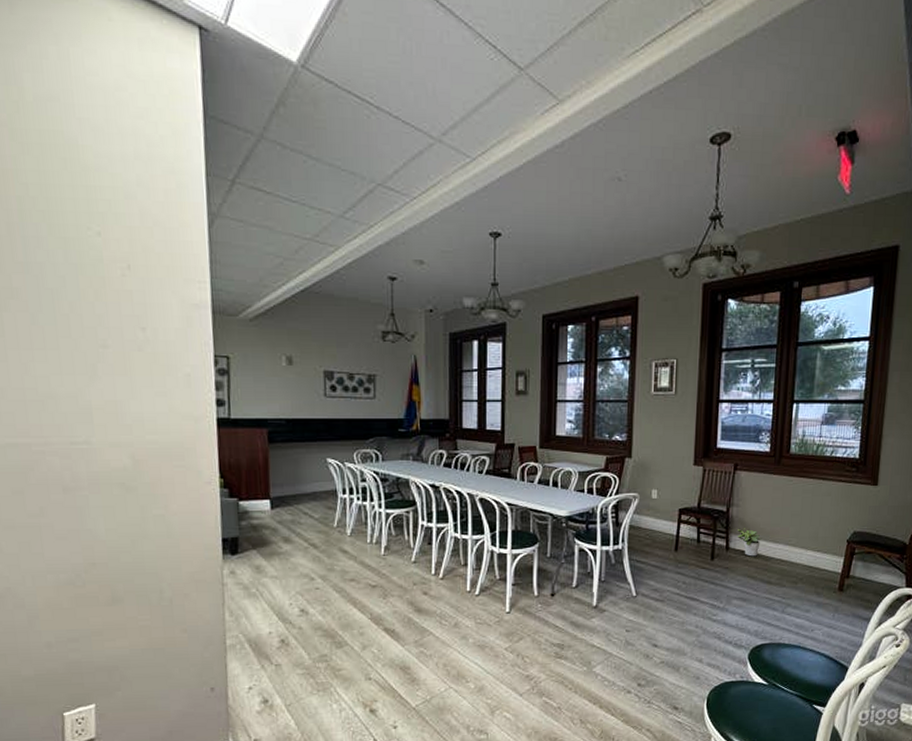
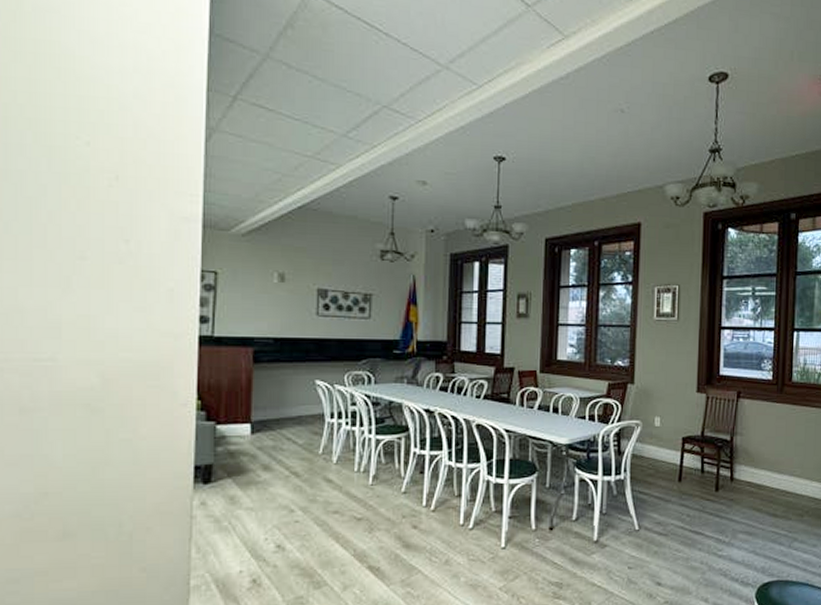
potted plant: present [737,528,762,557] -> none [742,458,767,488]

